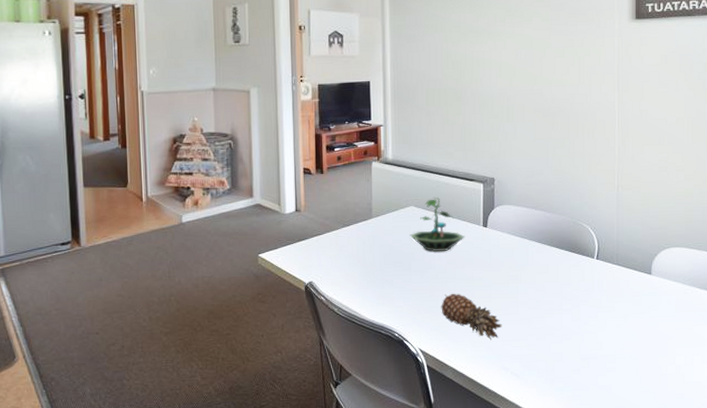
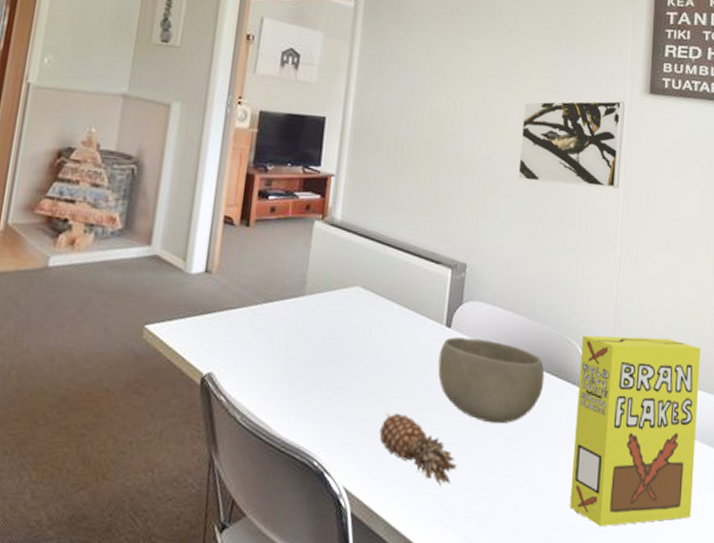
terrarium: present [409,196,465,251] -> none [350,277,422,353]
bowl: none [480,233,564,292] -> present [438,337,545,424]
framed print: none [528,30,615,107] -> present [517,100,625,188]
cereal box: none [591,213,690,355] -> present [569,335,701,527]

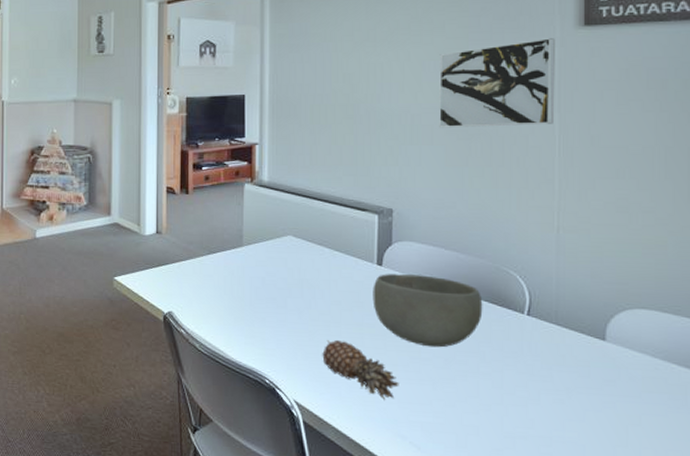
cereal box: present [569,335,701,527] -> none [519,264,663,438]

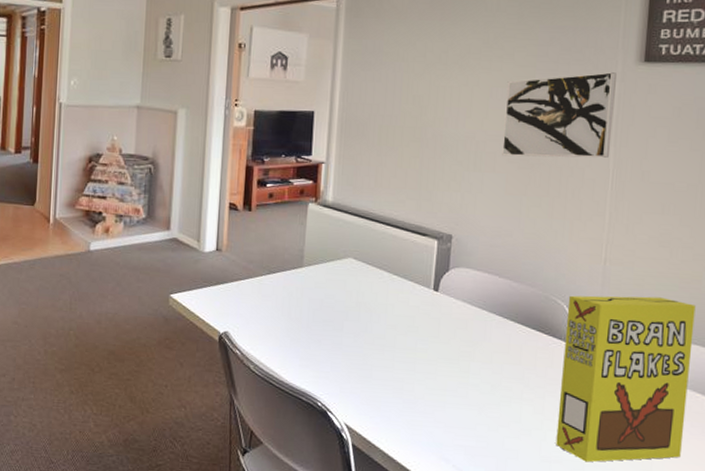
fruit: present [322,340,399,400] -> none [375,364,447,424]
bowl: present [373,274,483,348] -> none [427,299,531,374]
cereal box: none [519,264,663,438] -> present [556,295,696,462]

